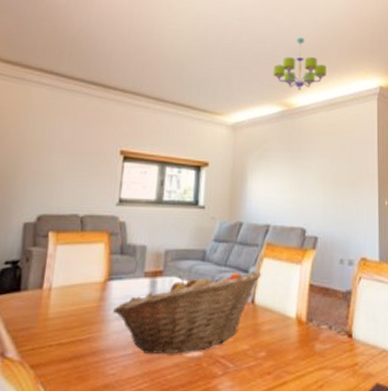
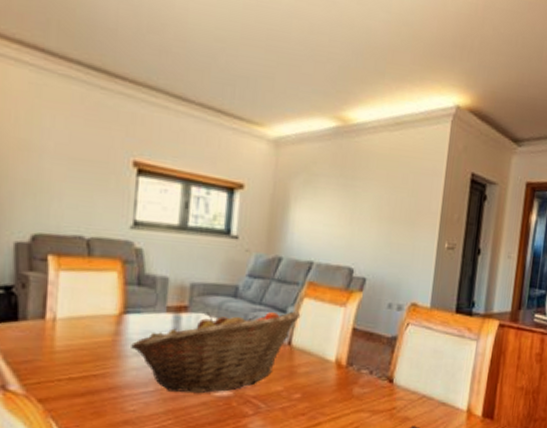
chandelier: present [273,37,327,91] -> none [328,30,396,103]

